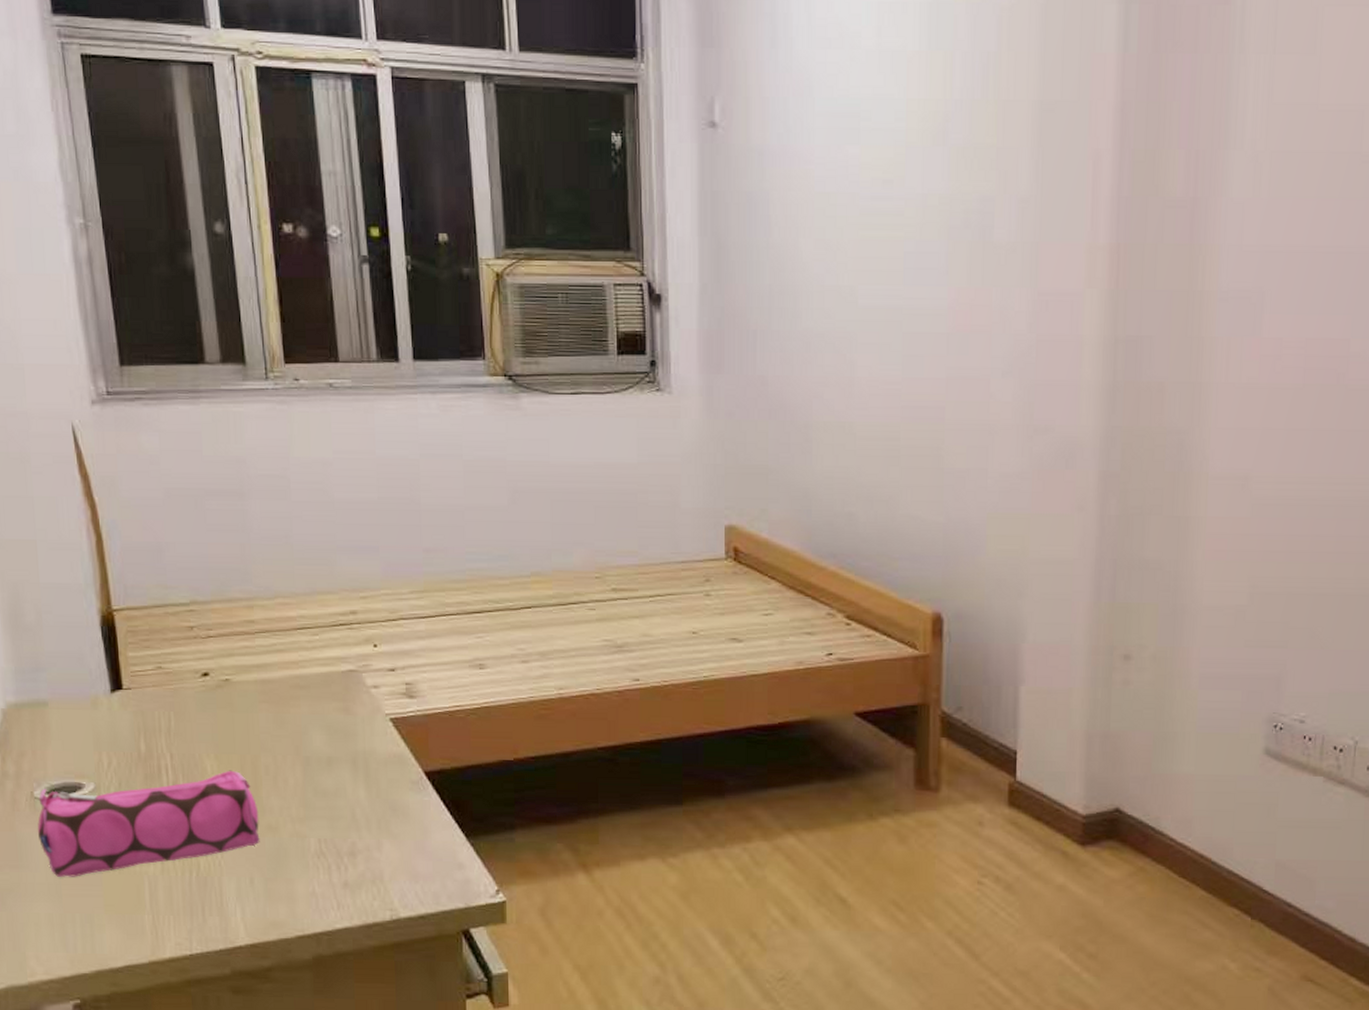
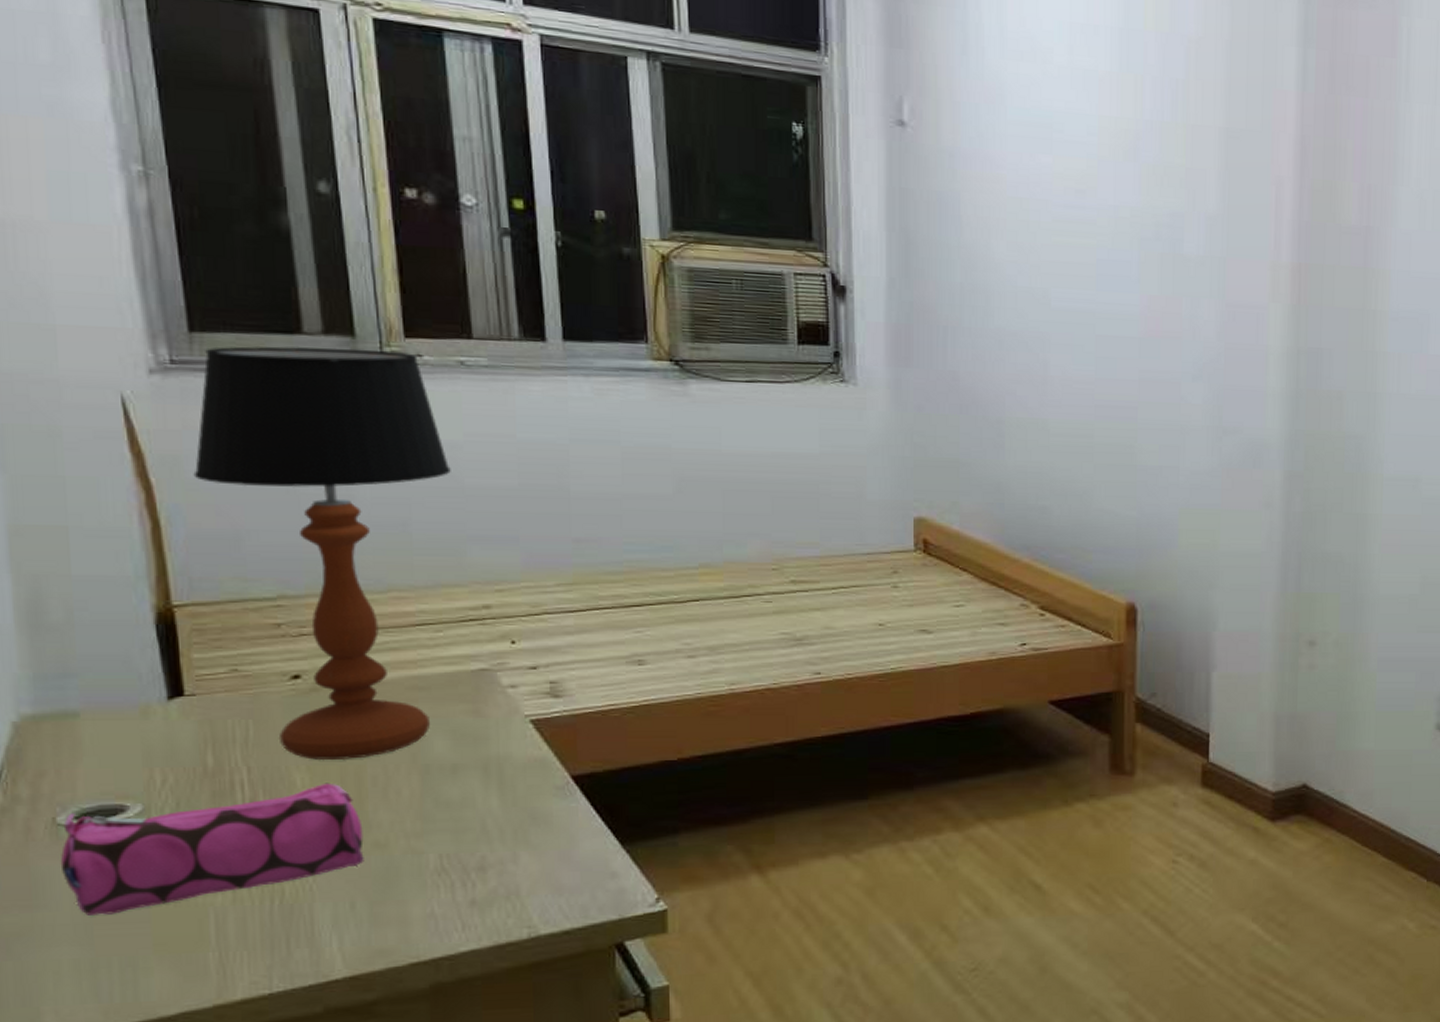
table lamp: none [126,375,323,751] -> present [193,346,451,761]

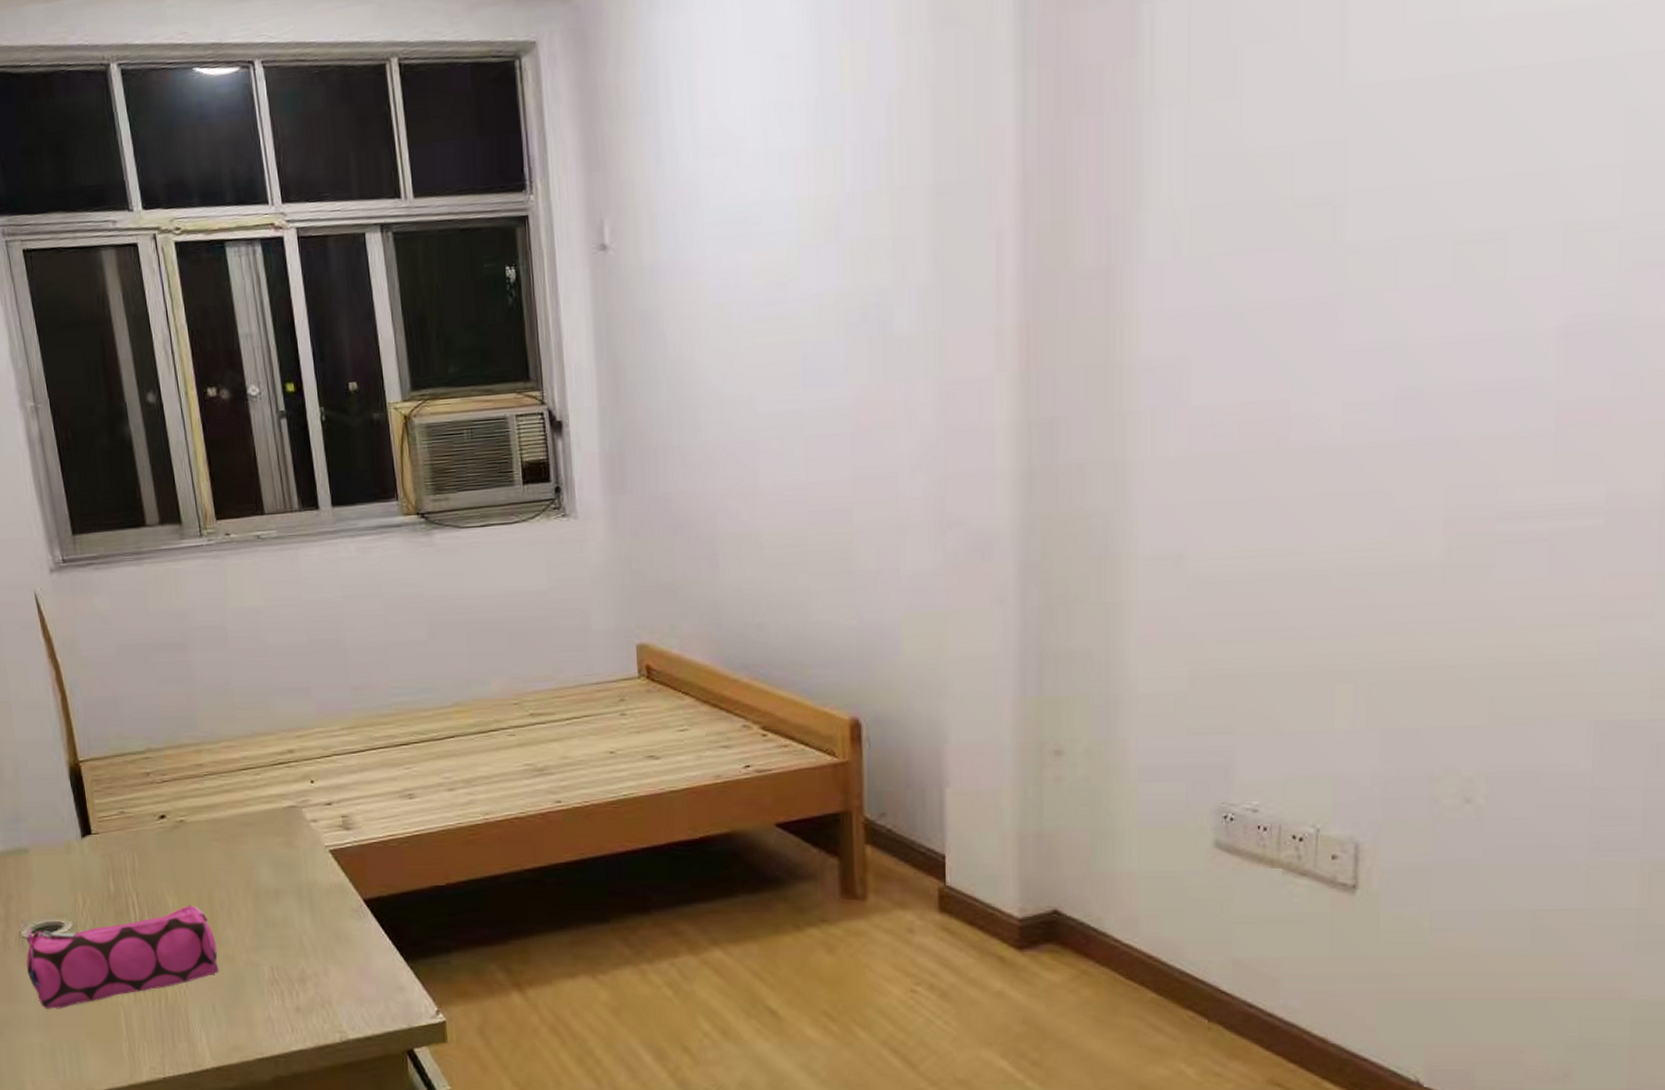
table lamp: present [193,346,451,761] -> none [84,533,257,887]

